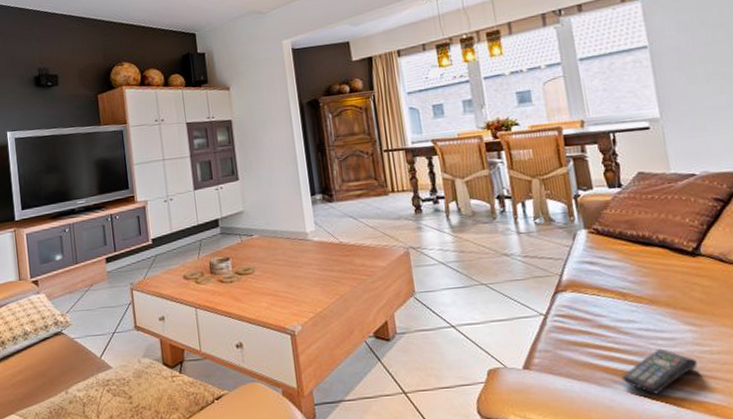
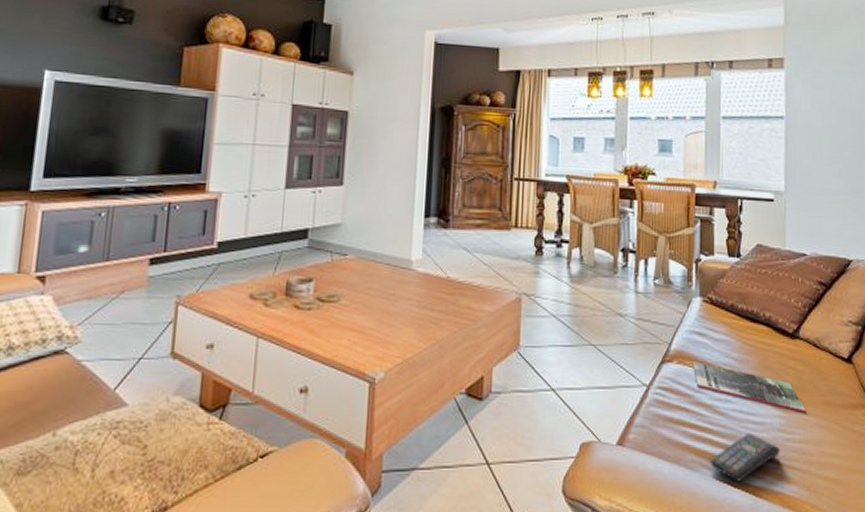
magazine: none [588,288,721,326] -> present [693,362,806,413]

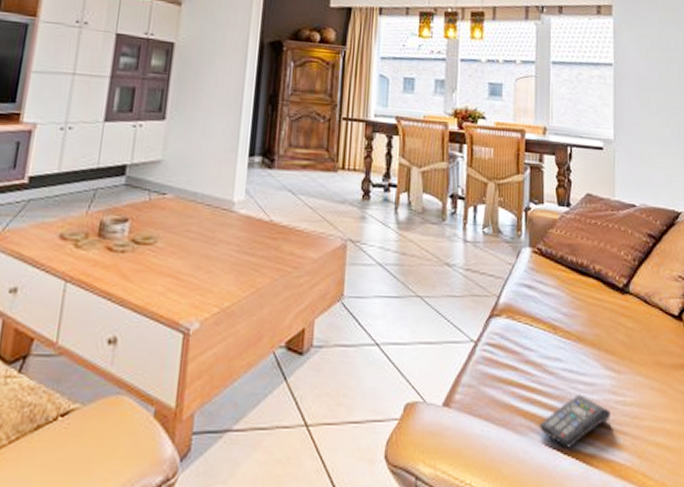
magazine: present [693,362,806,413] -> none [522,316,637,373]

